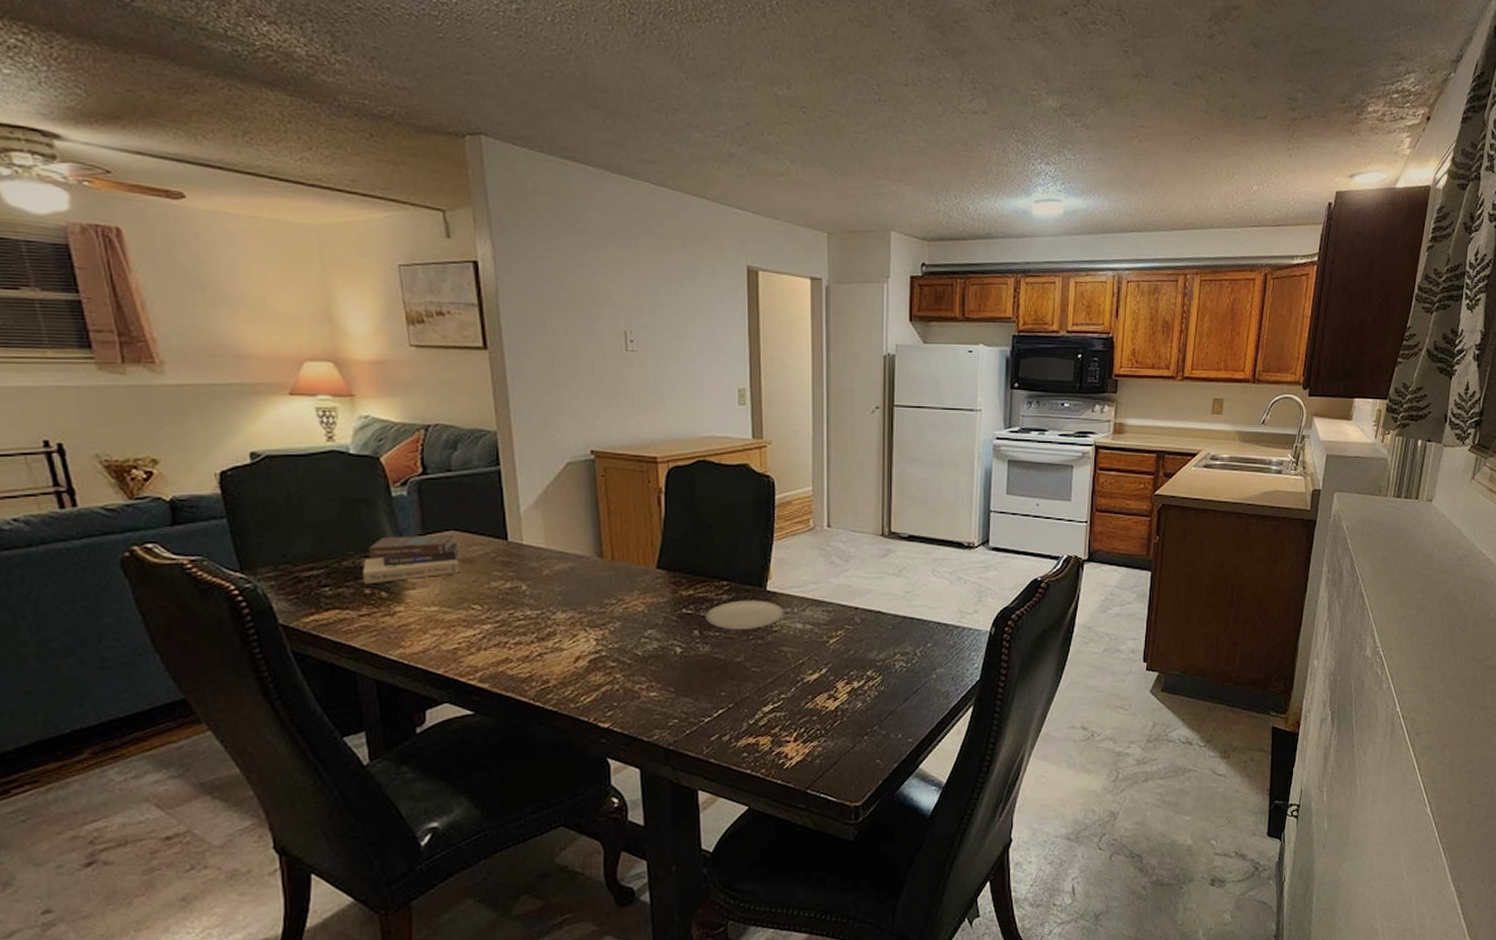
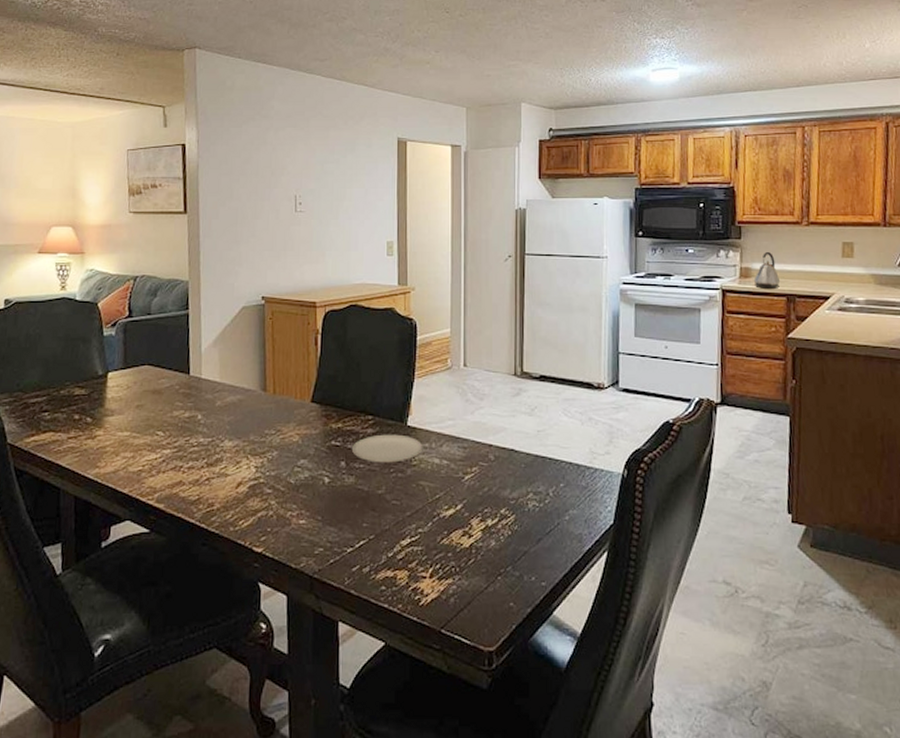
books: present [363,534,460,585] -> none [74,368,151,411]
kettle: none [1126,408,1152,446] -> present [753,252,781,290]

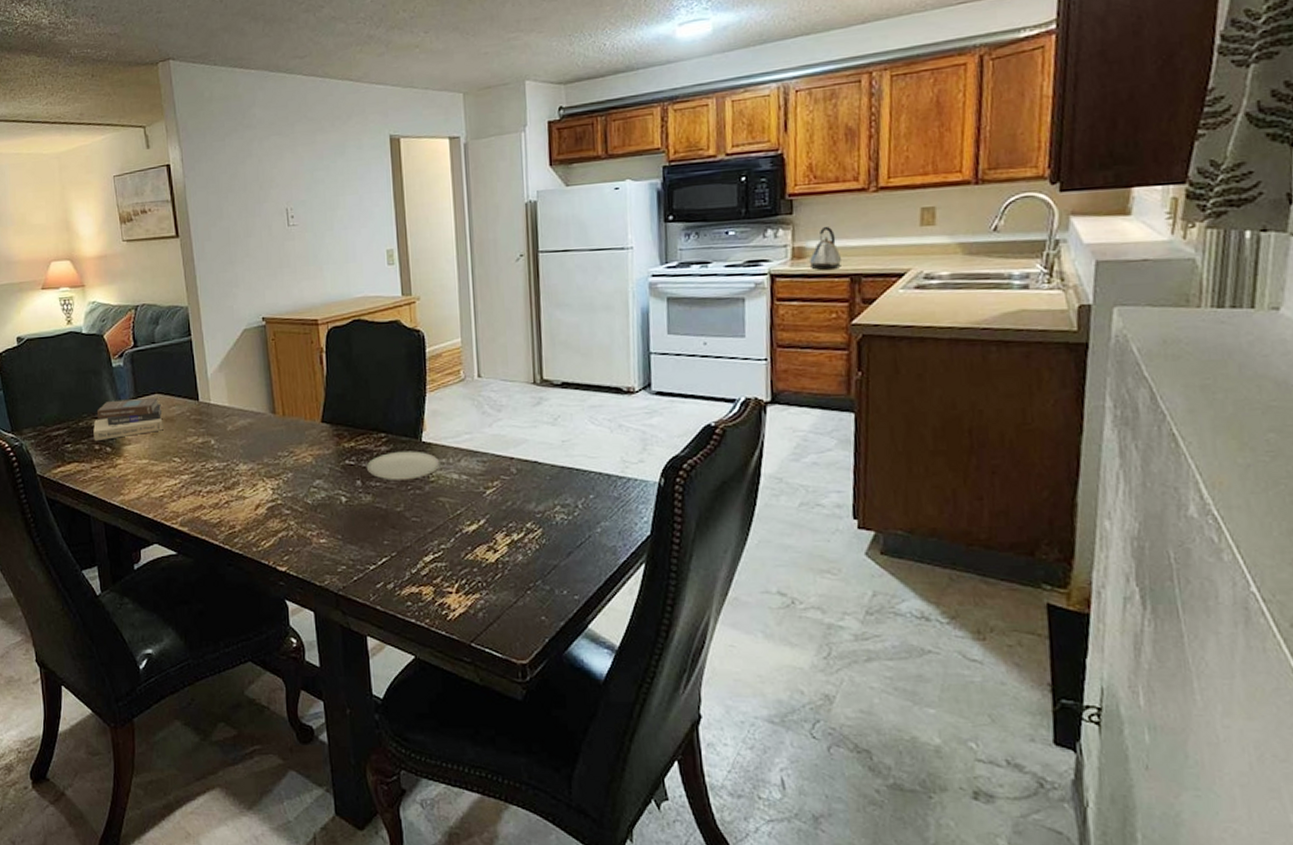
books: none [74,368,151,411] -> present [93,397,163,442]

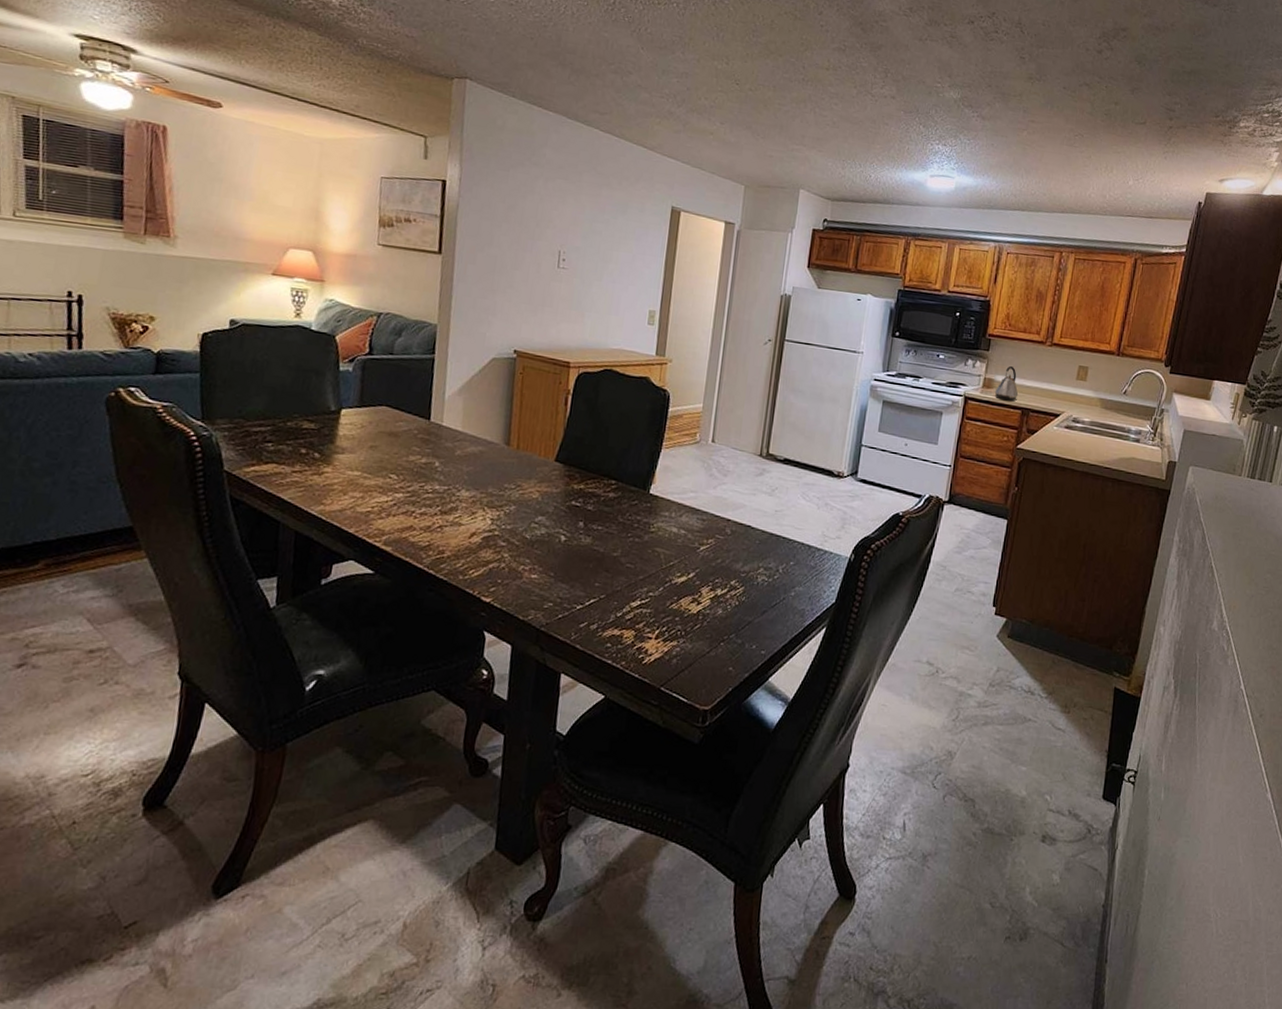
books: present [93,397,163,442] -> none [301,405,388,445]
plate: present [367,451,440,480] -> none [592,499,663,528]

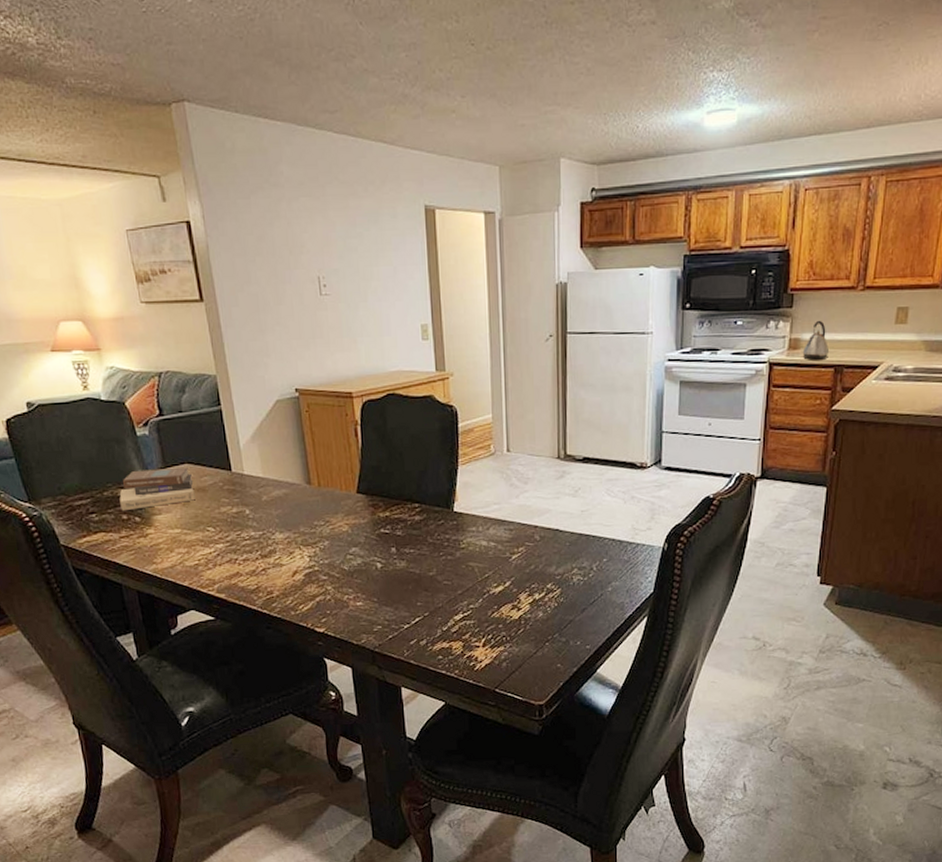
books: none [301,405,388,445] -> present [119,467,195,512]

